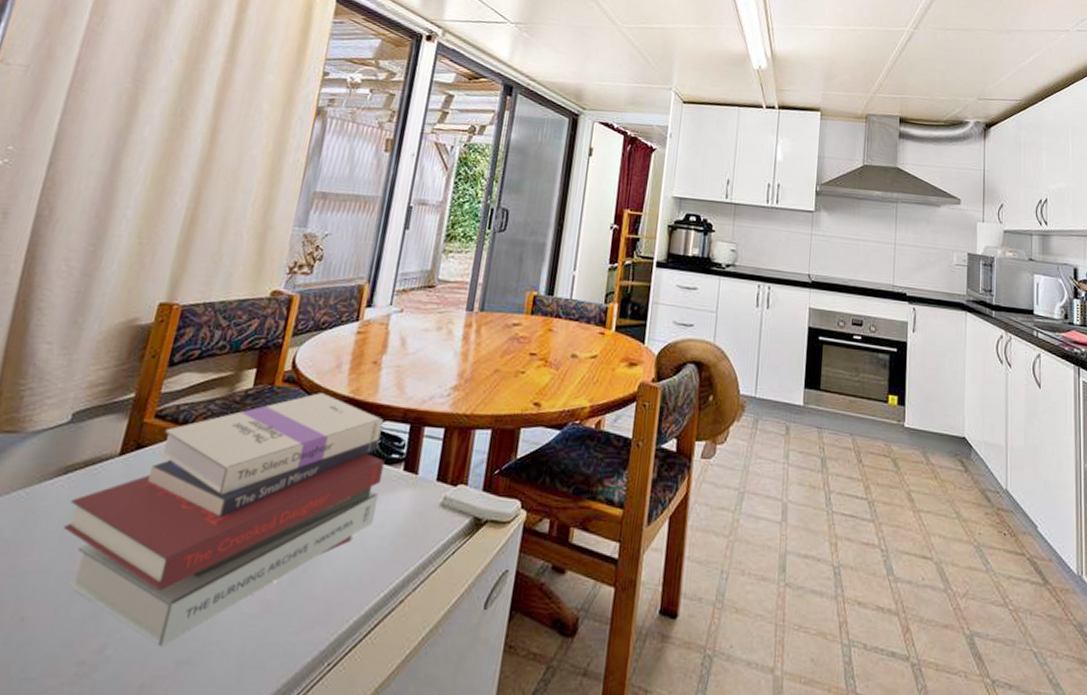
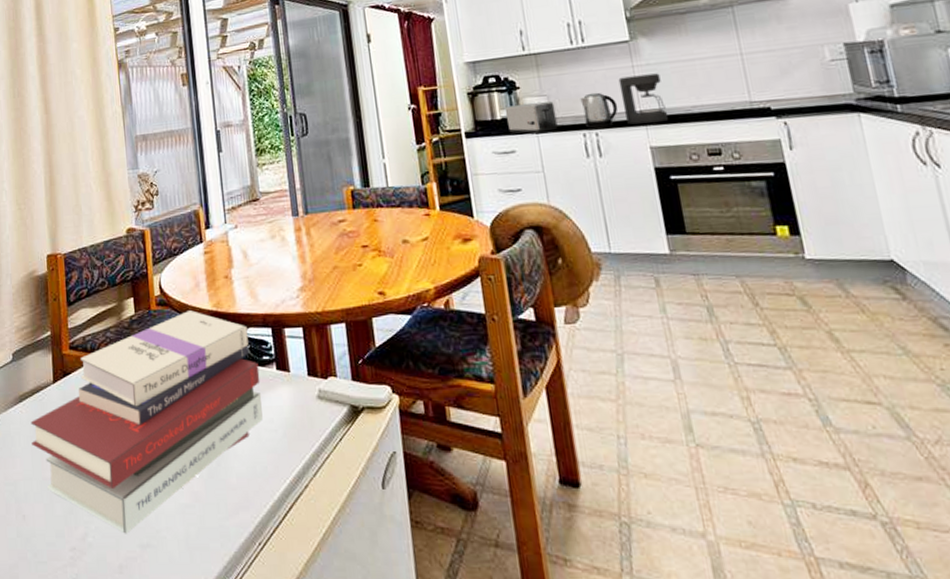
toaster: none [696,245,741,277] -> present [504,101,558,135]
kettle: none [762,249,792,284] -> present [580,92,618,129]
coffee maker: none [796,241,831,289] -> present [618,73,669,125]

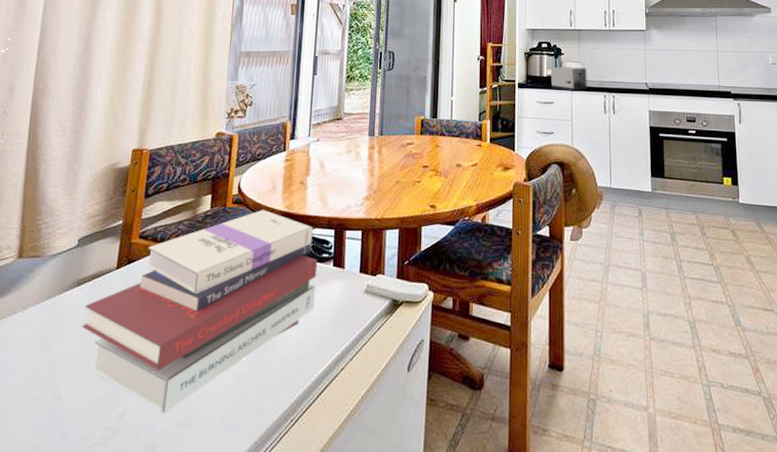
kettle: present [580,92,618,129] -> none [606,65,631,92]
coffee maker: present [618,73,669,125] -> none [634,56,664,94]

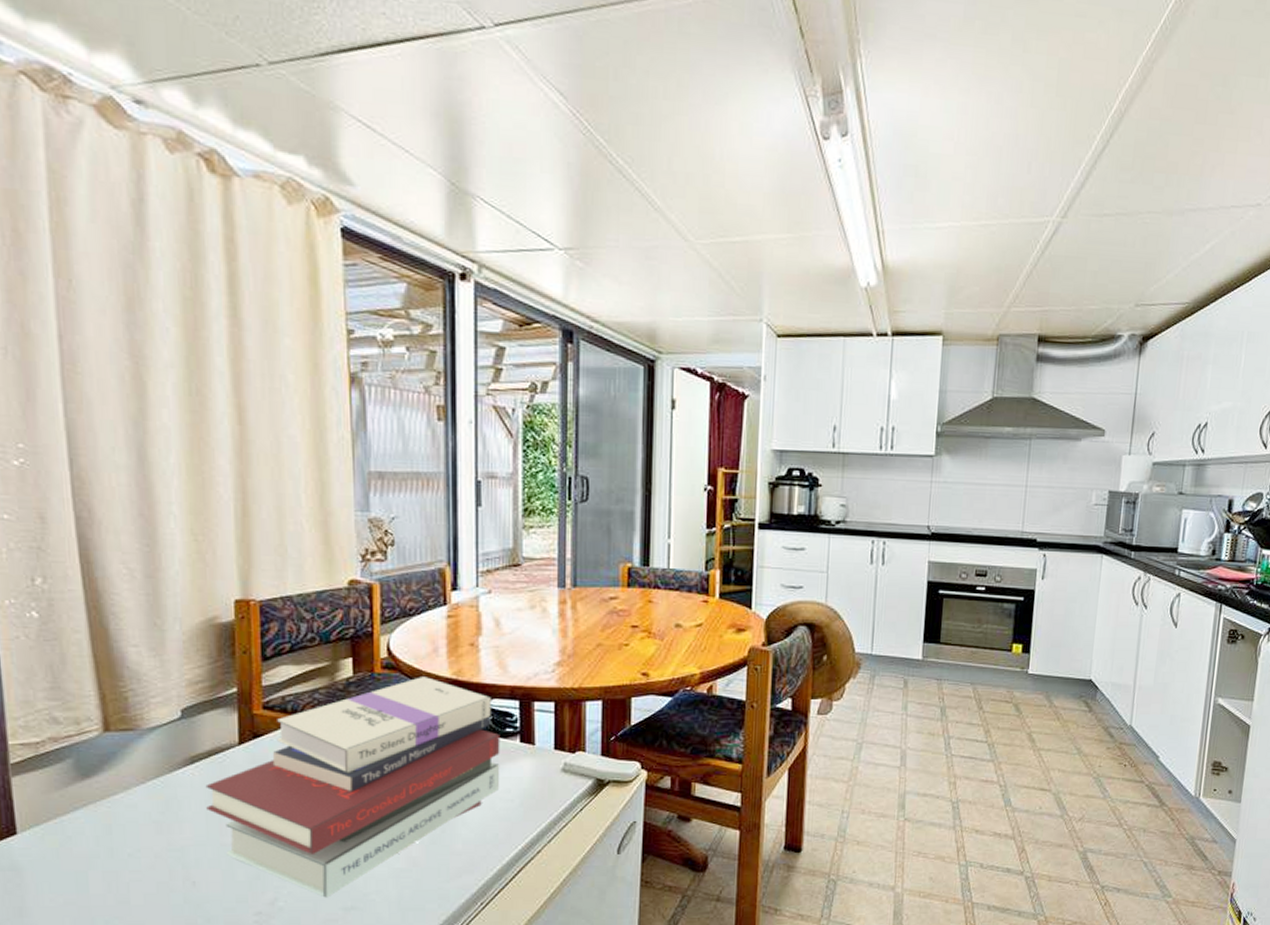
toaster: present [550,66,587,91] -> none [802,501,852,535]

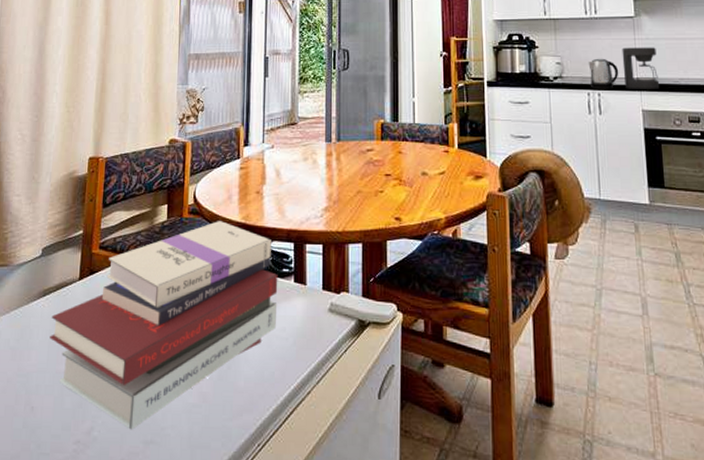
kettle: none [876,501,909,537] -> present [588,58,619,89]
coffee maker: none [913,491,953,541] -> present [622,47,660,90]

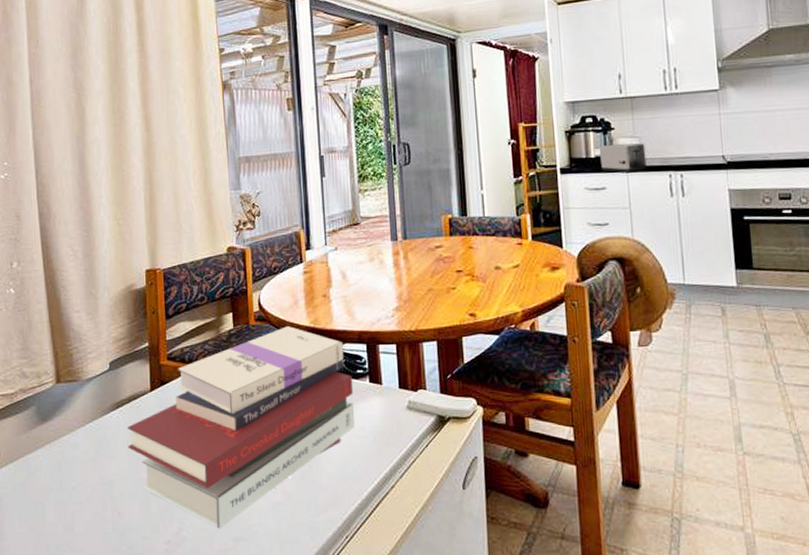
toaster: none [523,61,567,89] -> present [599,142,647,173]
kettle: present [588,58,619,89] -> none [669,136,703,171]
coffee maker: present [622,47,660,90] -> none [705,121,748,169]

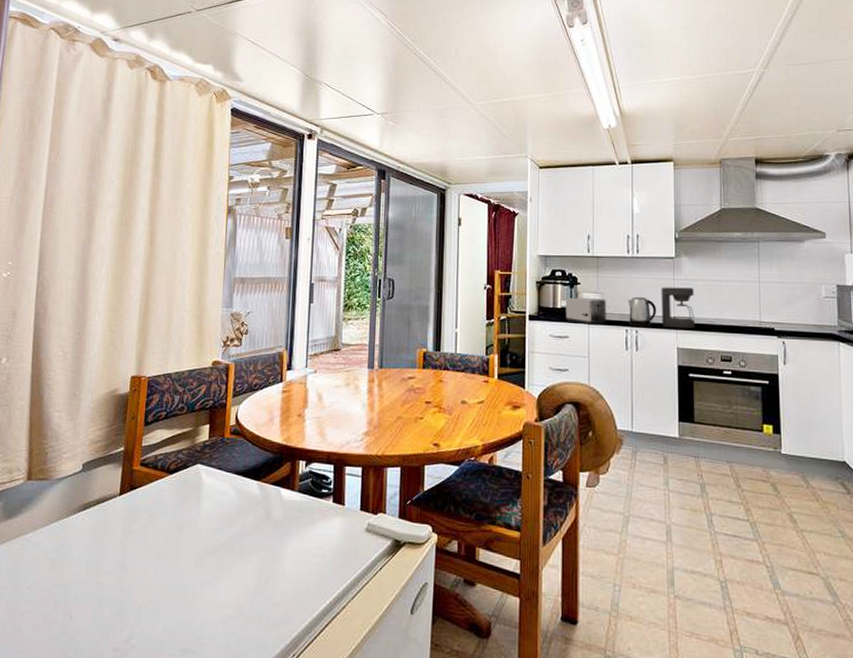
books: present [127,326,355,529] -> none [89,442,317,639]
kettle: none [669,136,703,171] -> present [628,296,657,327]
coffee maker: none [705,121,748,169] -> present [661,287,696,330]

